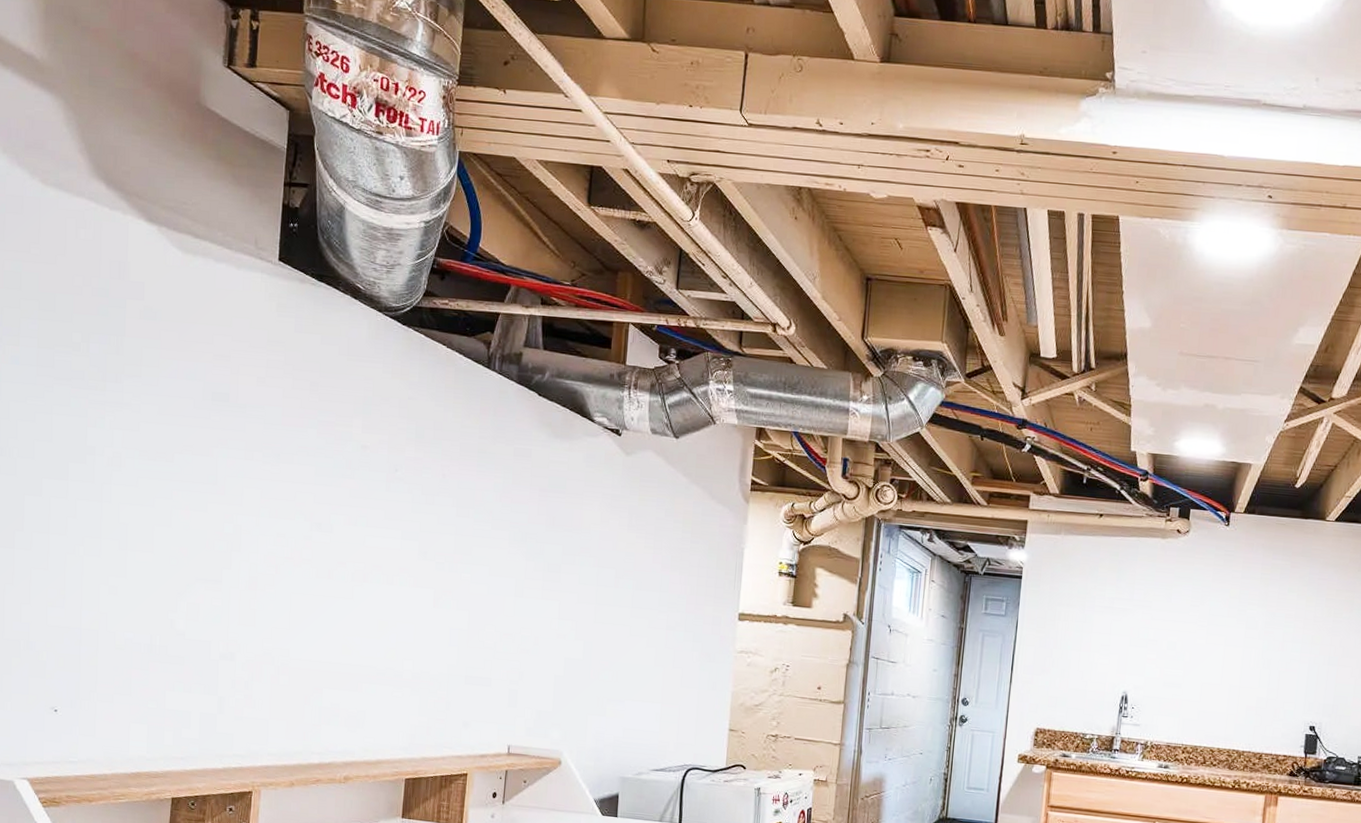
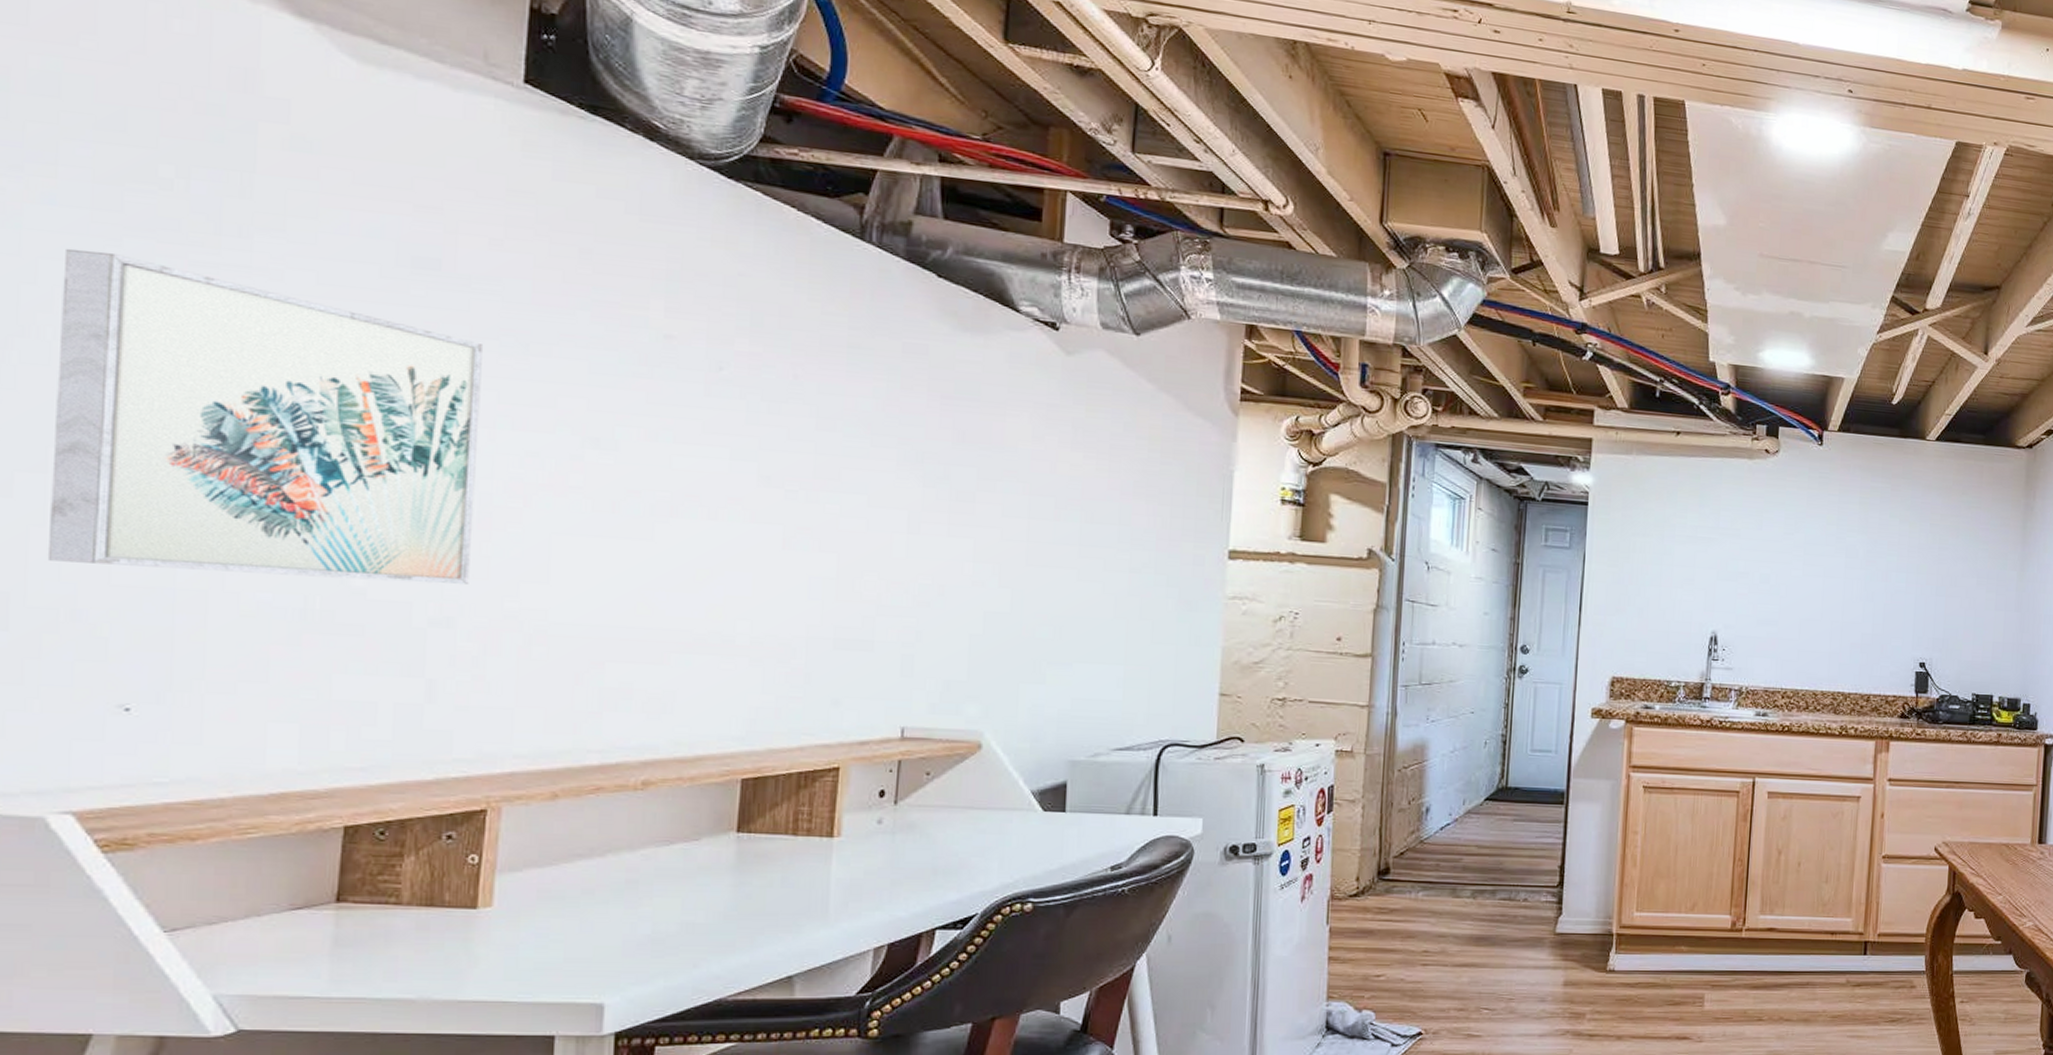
wall art: none [14,394,252,629] -> present [47,248,482,585]

